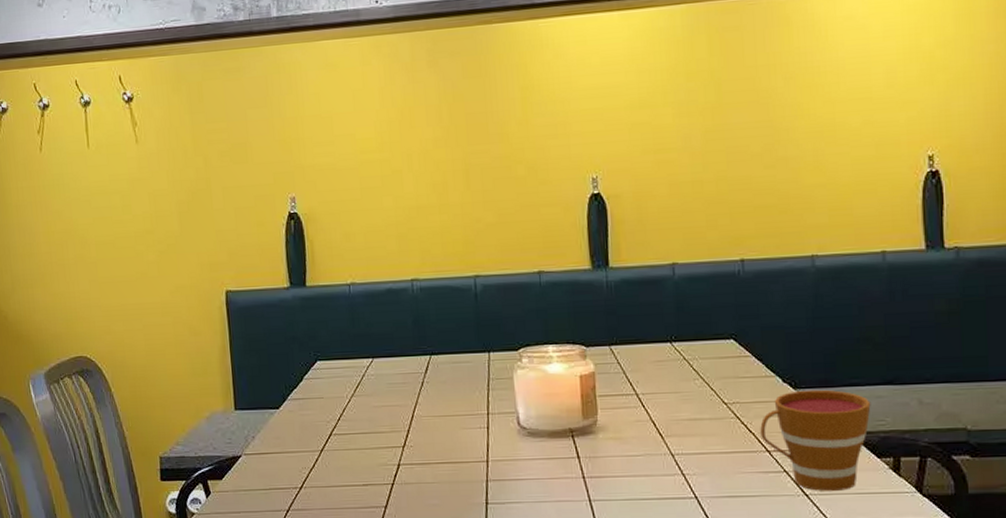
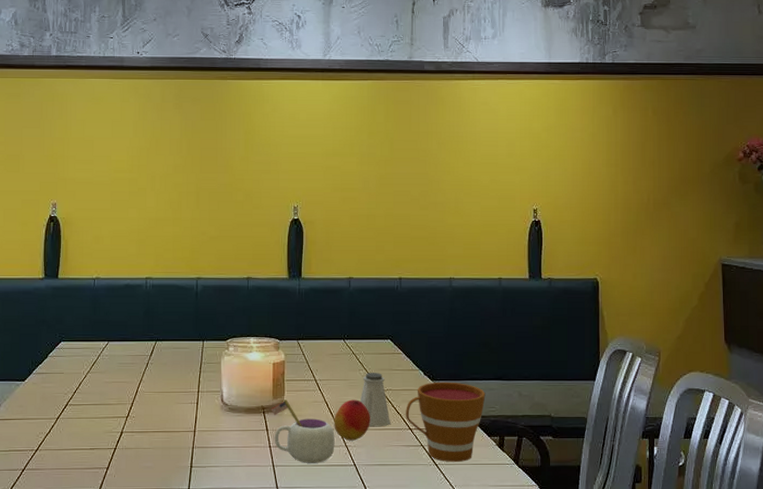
mug: none [581,419,668,497] -> present [271,399,335,463]
peach: none [664,416,714,468] -> present [334,399,370,441]
saltshaker: none [697,382,740,450] -> present [359,373,390,427]

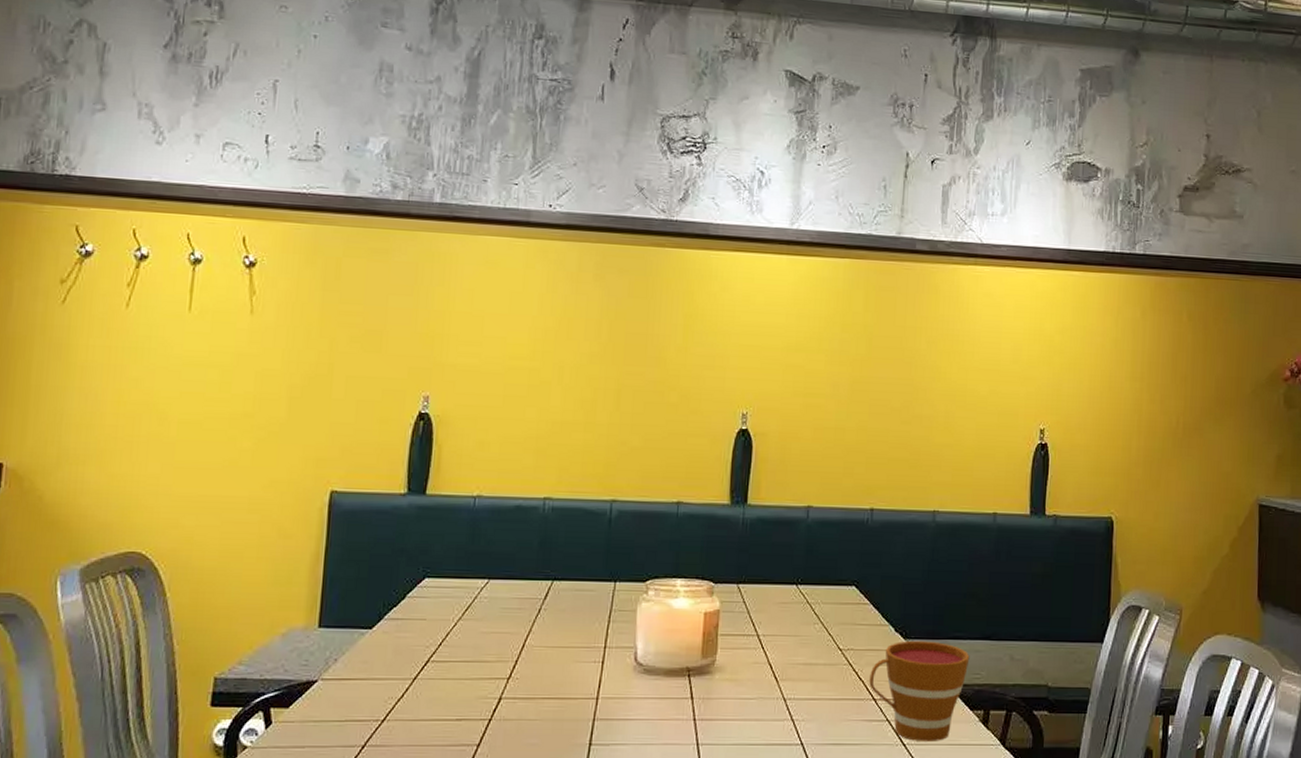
mug: present [271,399,335,463] -> none [698,659,779,741]
peach: present [334,399,370,441] -> none [778,661,825,713]
saltshaker: present [359,373,390,427] -> none [812,627,850,697]

